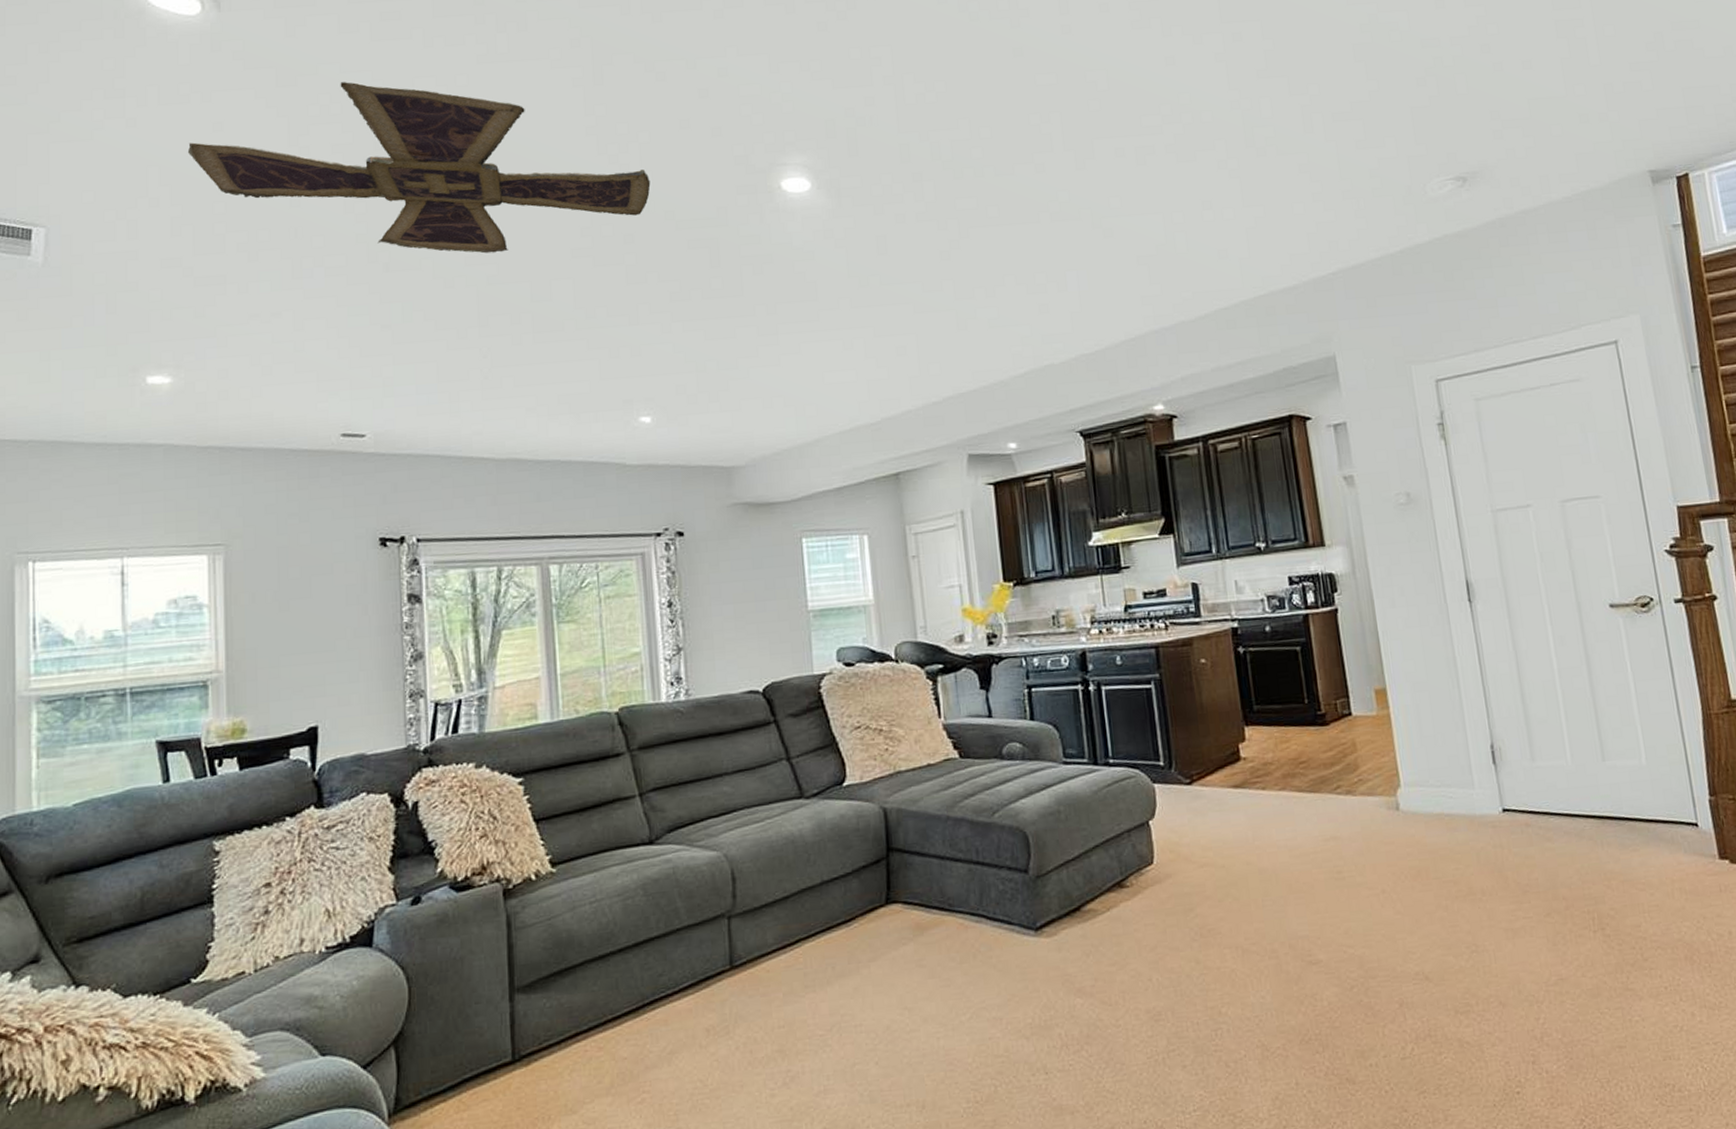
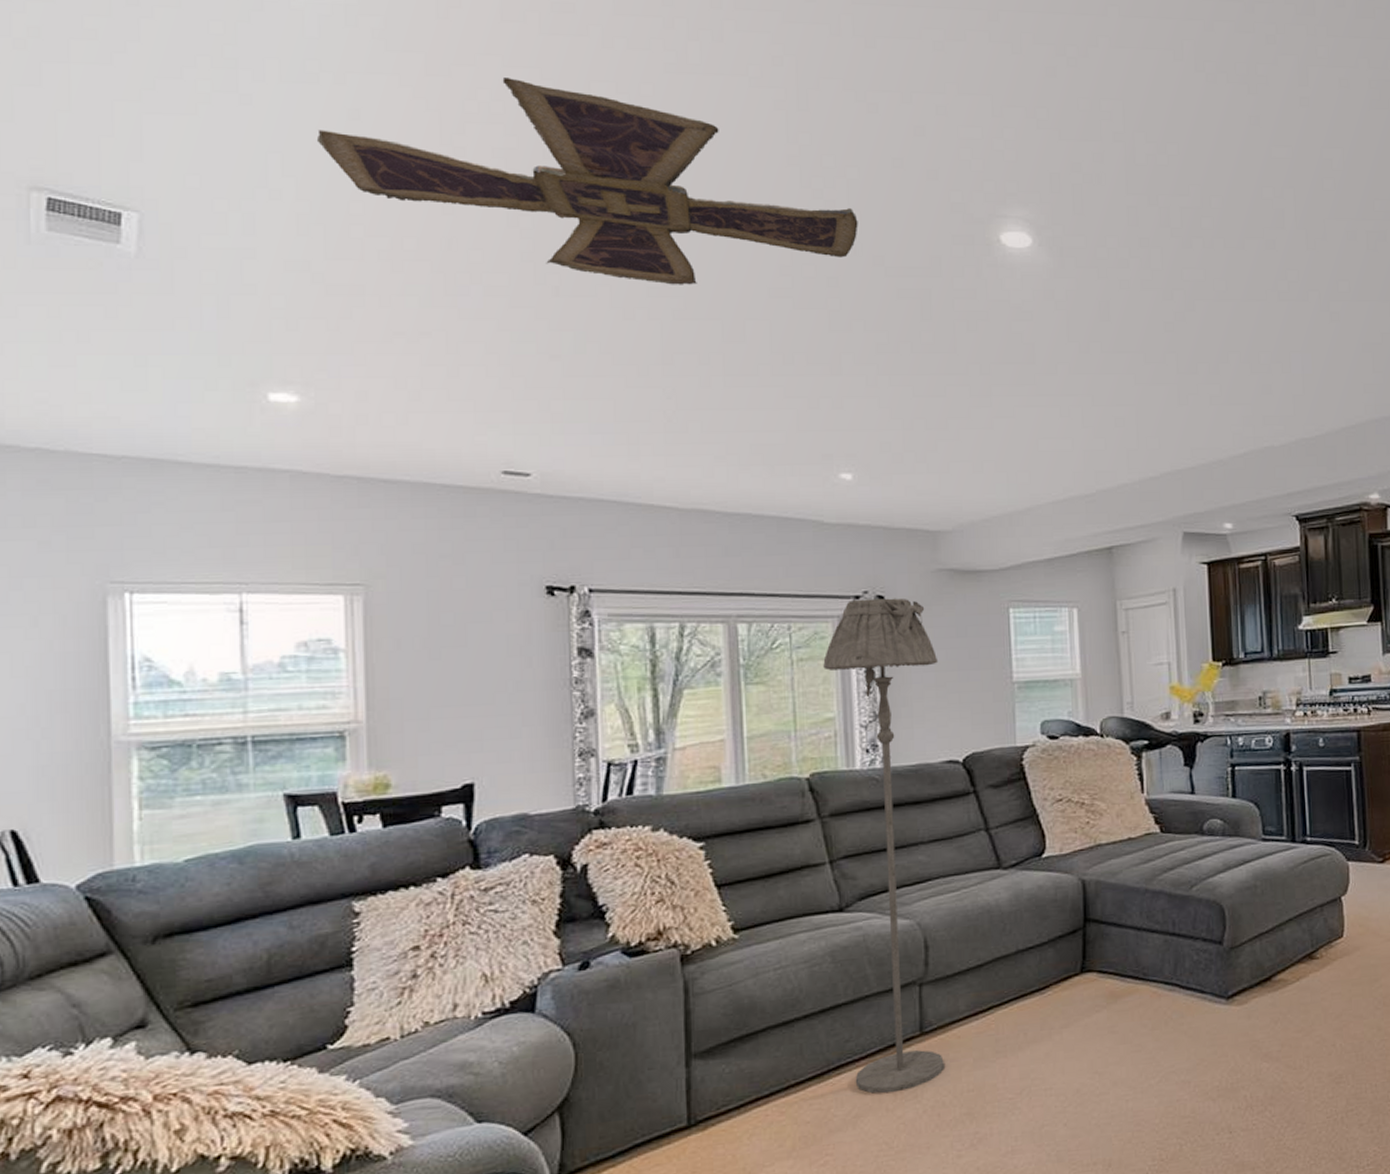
floor lamp: none [628,533,755,1029] -> present [823,598,944,1094]

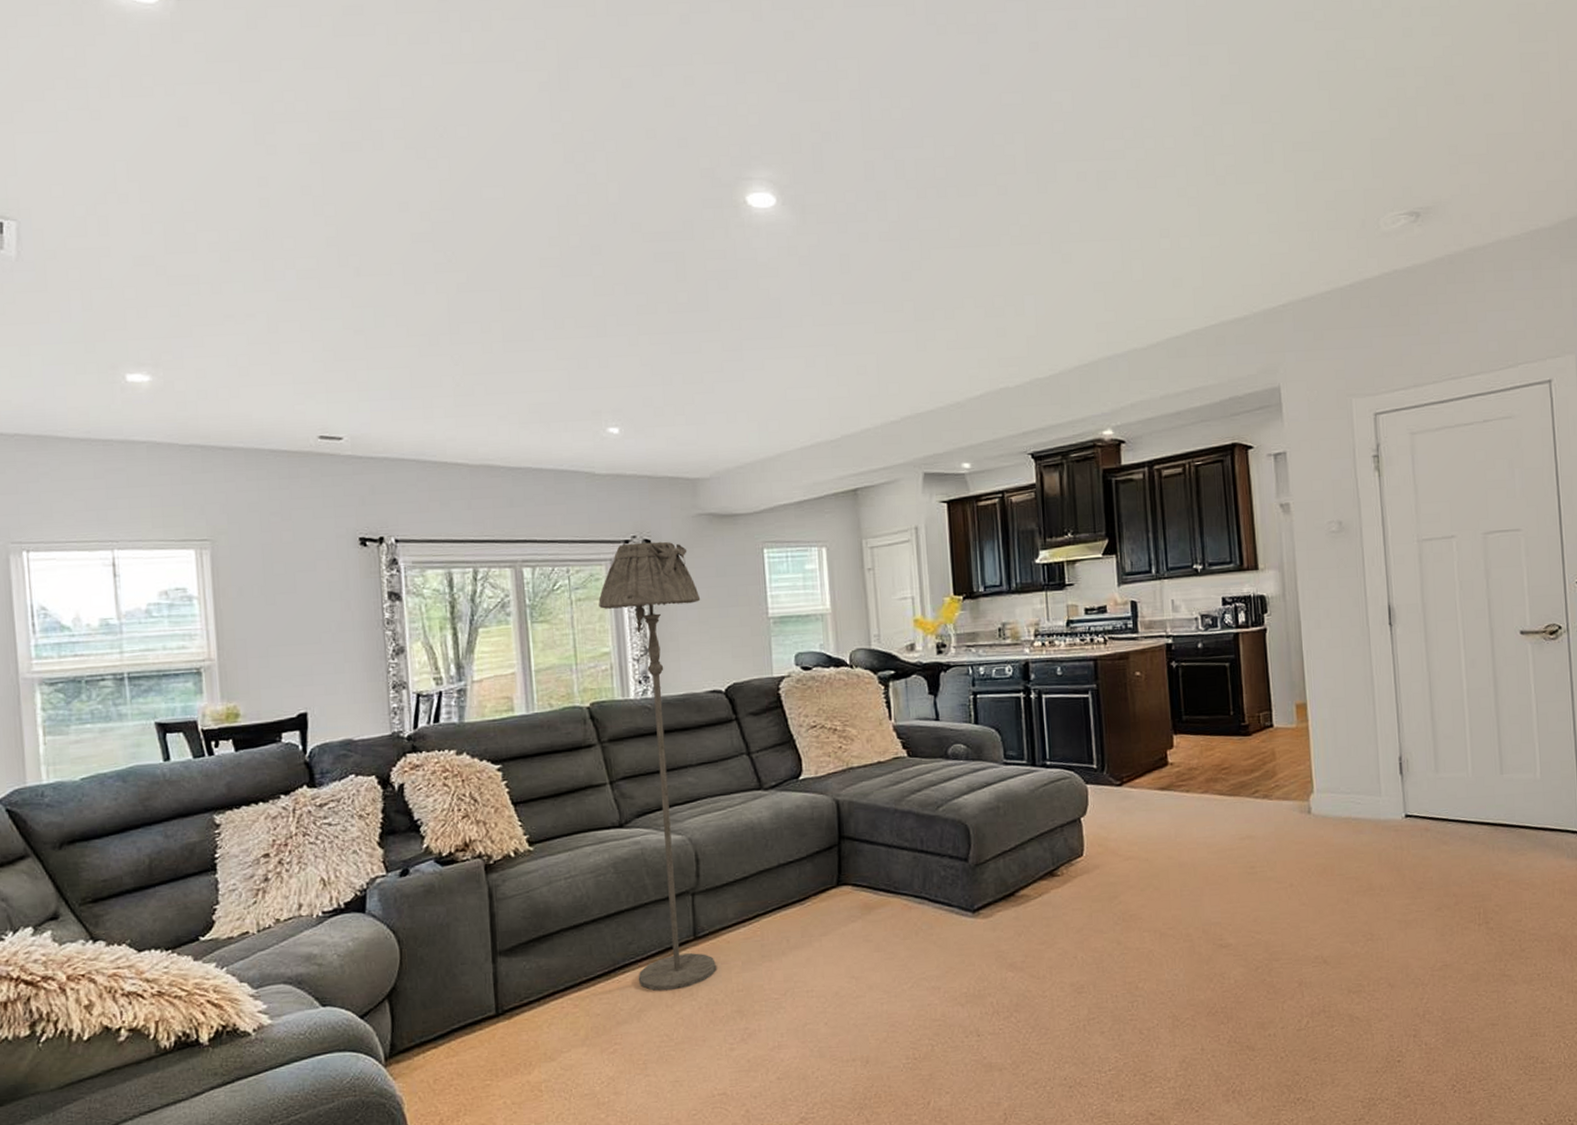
ceiling fan: present [316,77,858,285] -> none [153,79,617,261]

